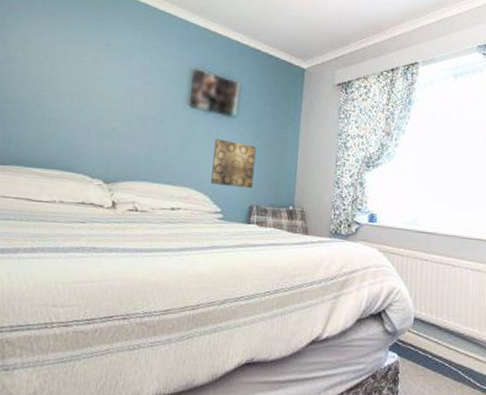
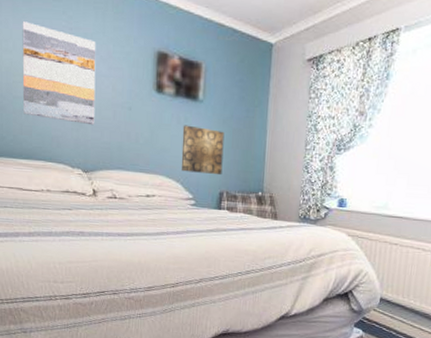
wall art: none [45,35,133,136] -> present [22,21,96,126]

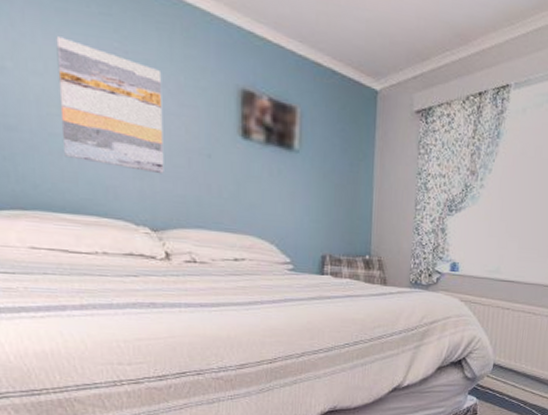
wall art: present [181,125,225,176] -> none [275,178,326,237]

